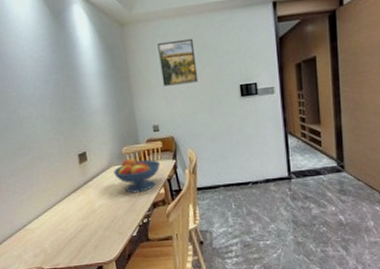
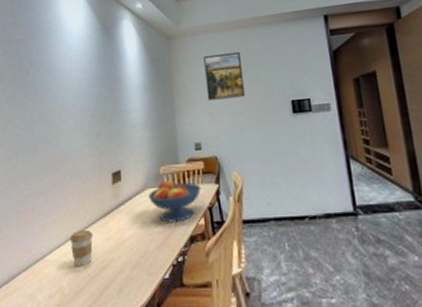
coffee cup: none [45,202,69,232] -> present [69,229,94,266]

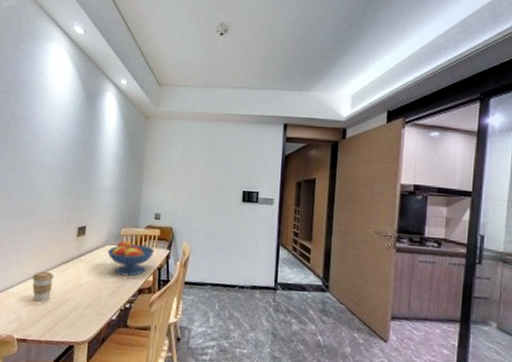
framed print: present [203,51,246,101] -> none [172,139,208,181]

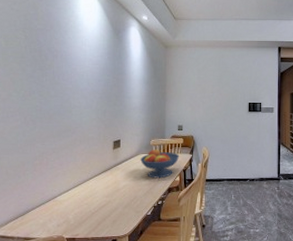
coffee cup: present [32,271,55,301] -> none [76,180,96,205]

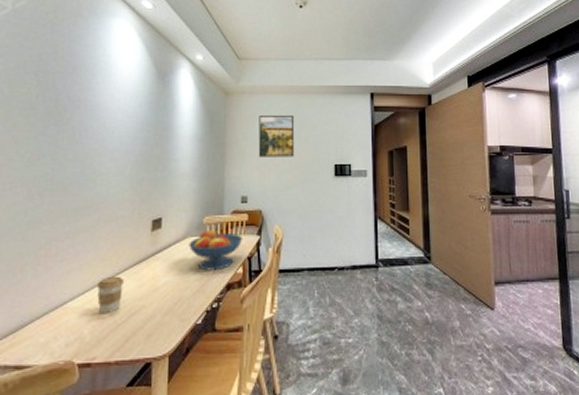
coffee cup: none [76,180,96,205] -> present [96,276,125,313]
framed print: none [191,63,219,97] -> present [258,114,295,157]

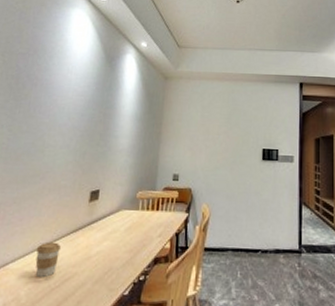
fruit bowl: present [189,229,243,271] -> none [122,203,173,244]
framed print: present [258,114,295,157] -> none [191,98,227,140]

